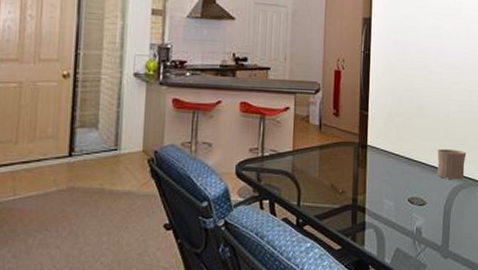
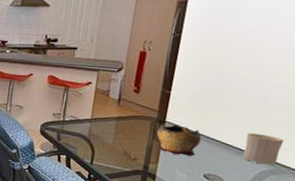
decorative bowl: none [360,148,402,181] -> present [156,123,202,157]

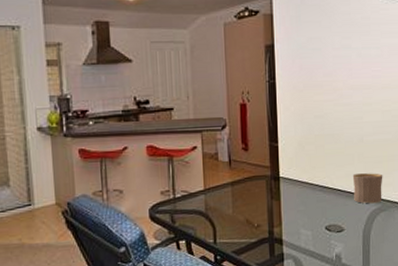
decorative bowl: present [156,123,202,157] -> none [273,178,316,212]

